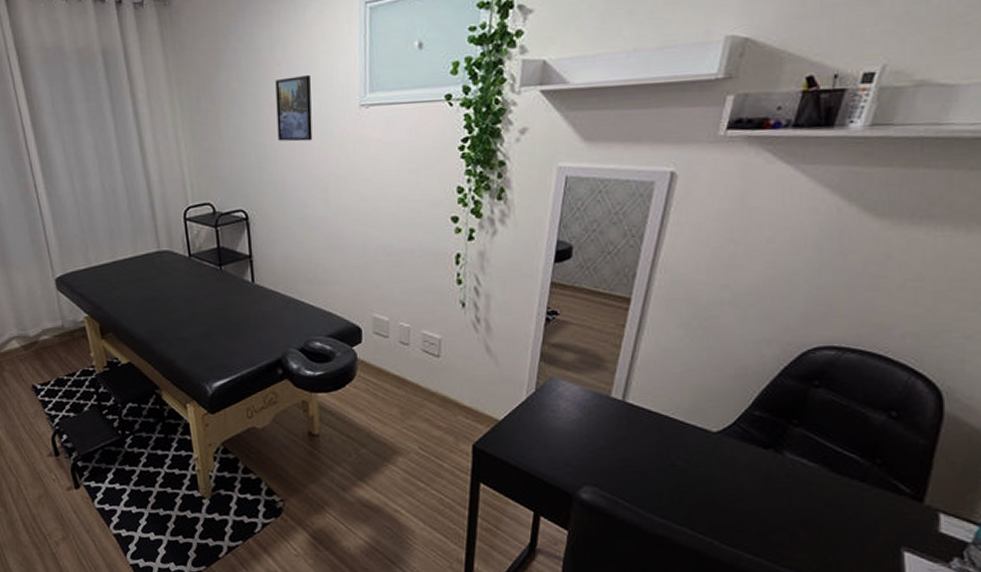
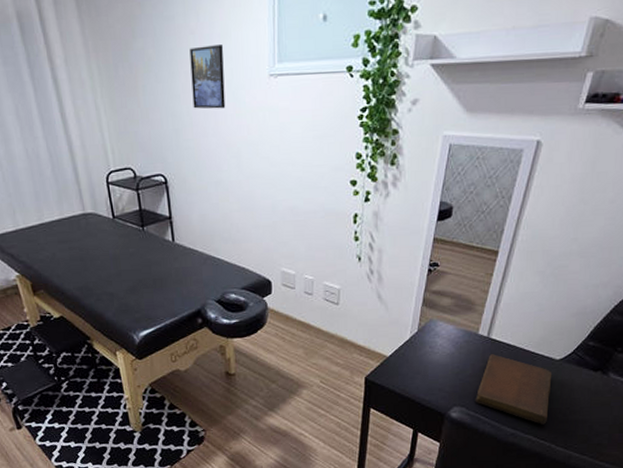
notebook: none [610,422,709,514] -> present [475,354,553,425]

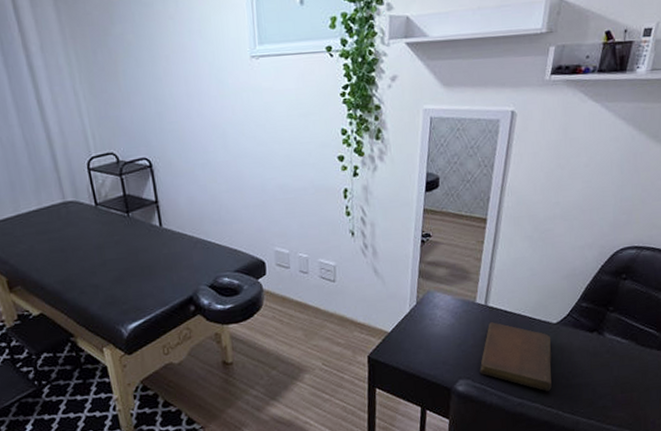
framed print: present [189,45,226,109] -> none [169,29,209,92]

